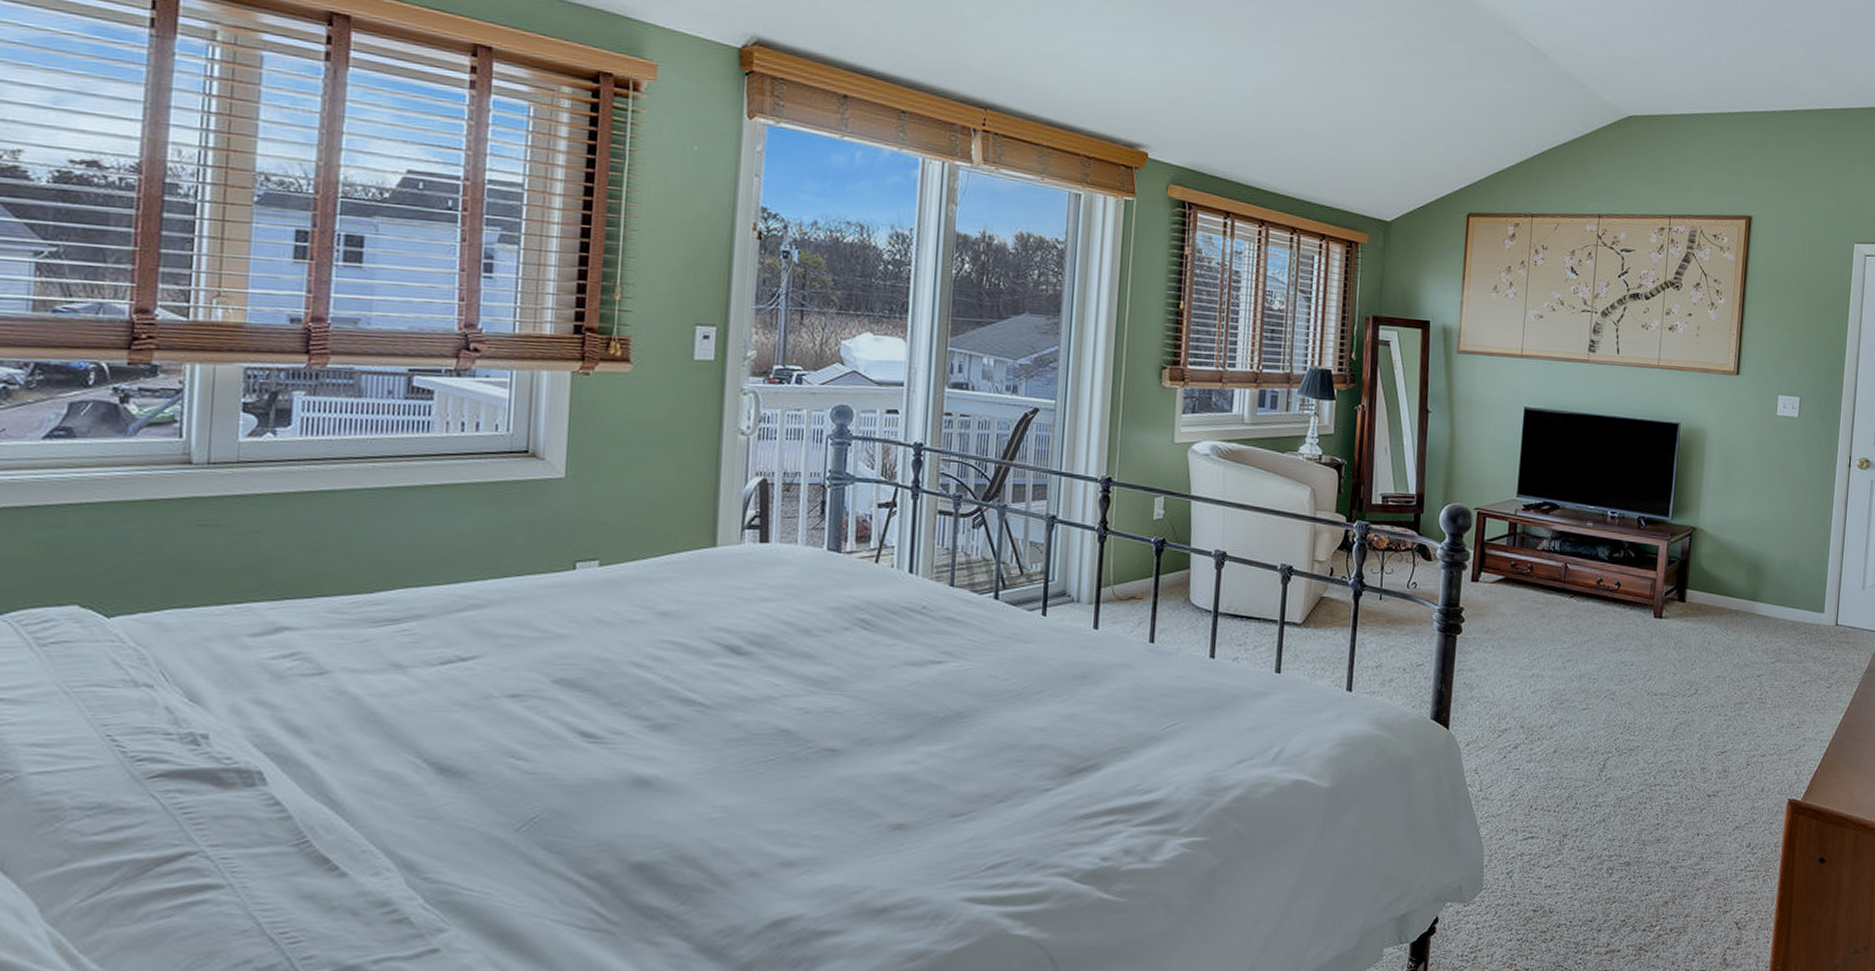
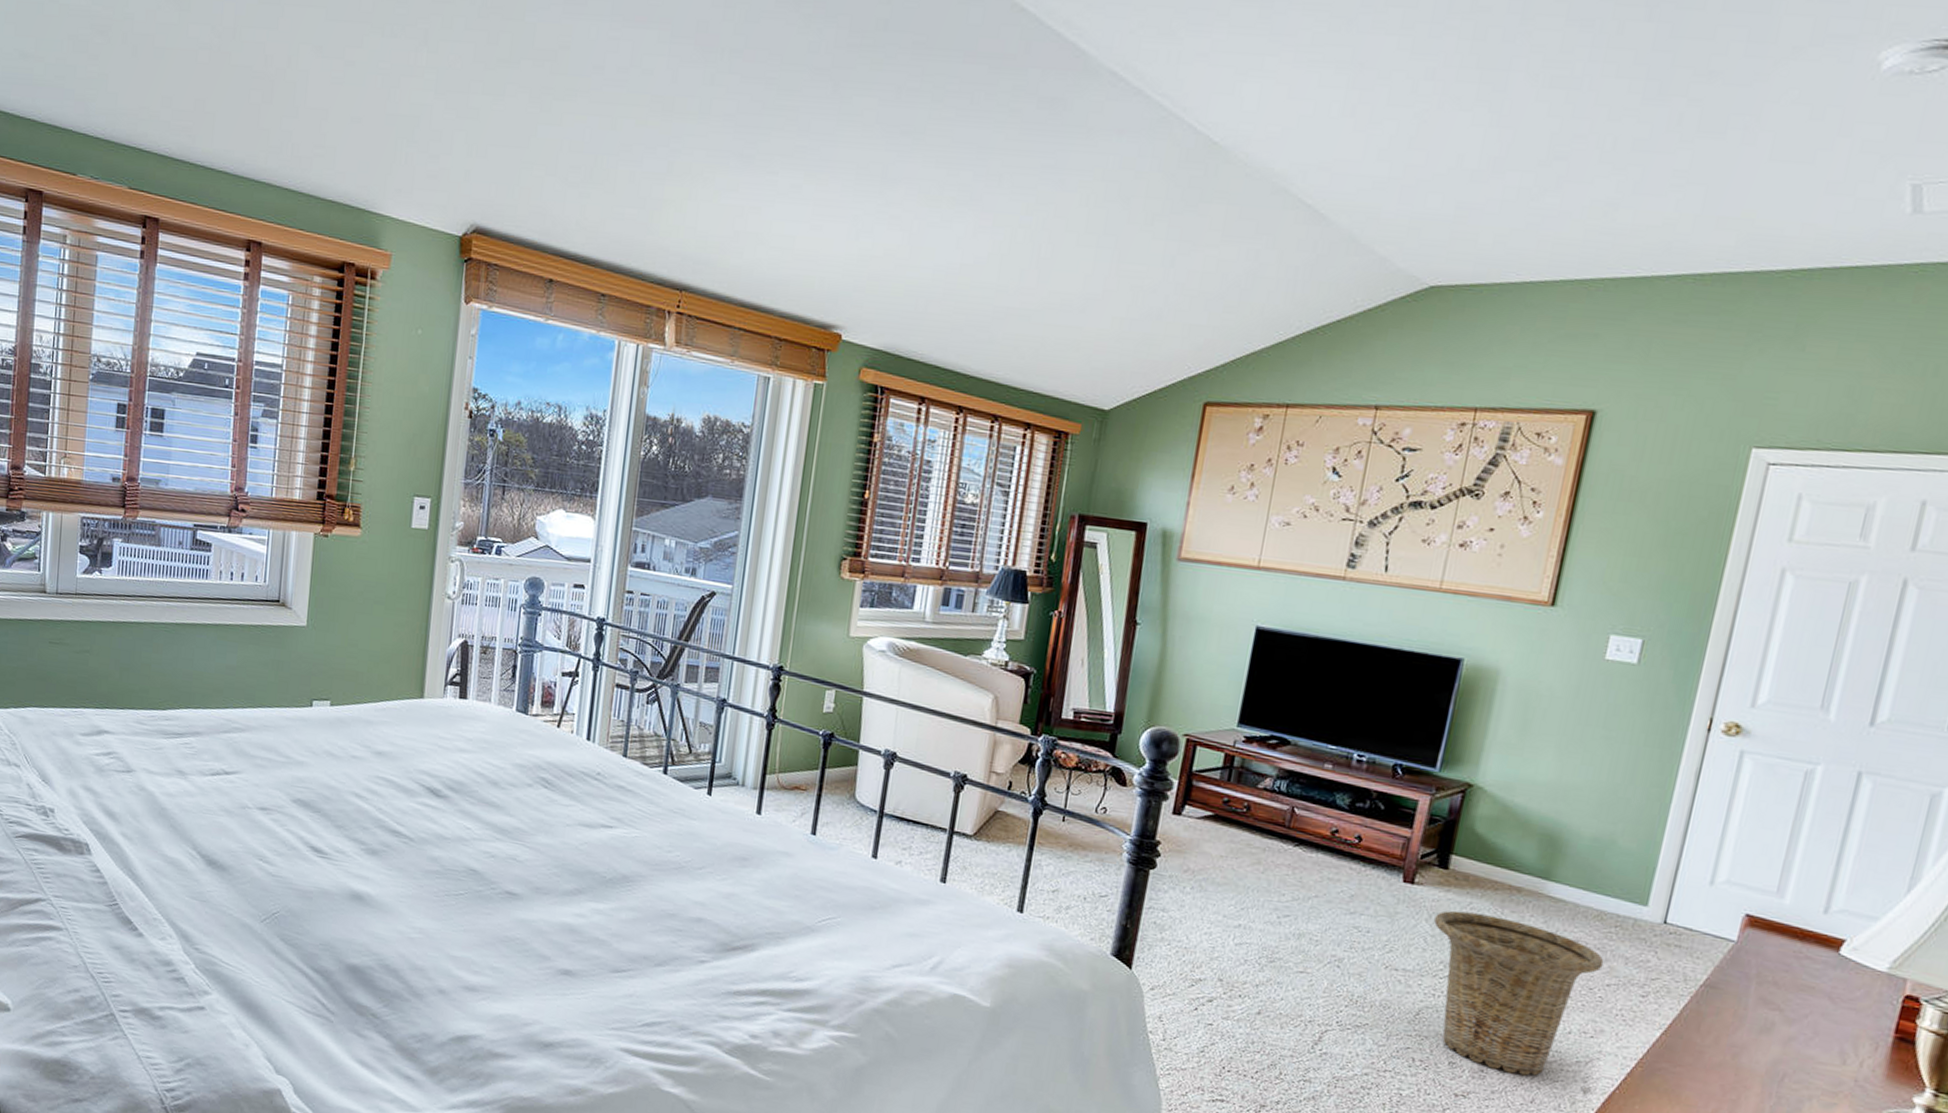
basket: none [1680,636,1800,769] -> present [1434,910,1604,1076]

